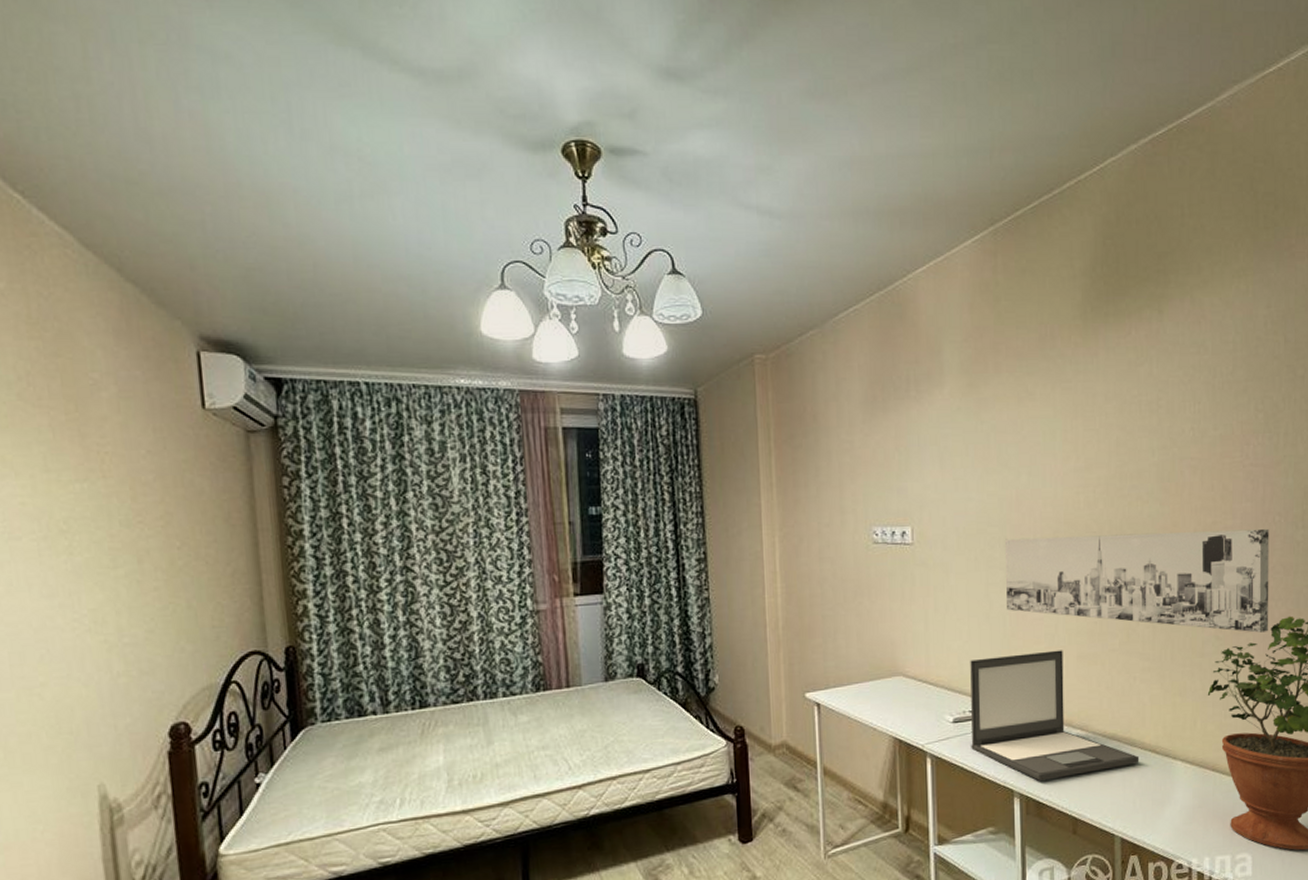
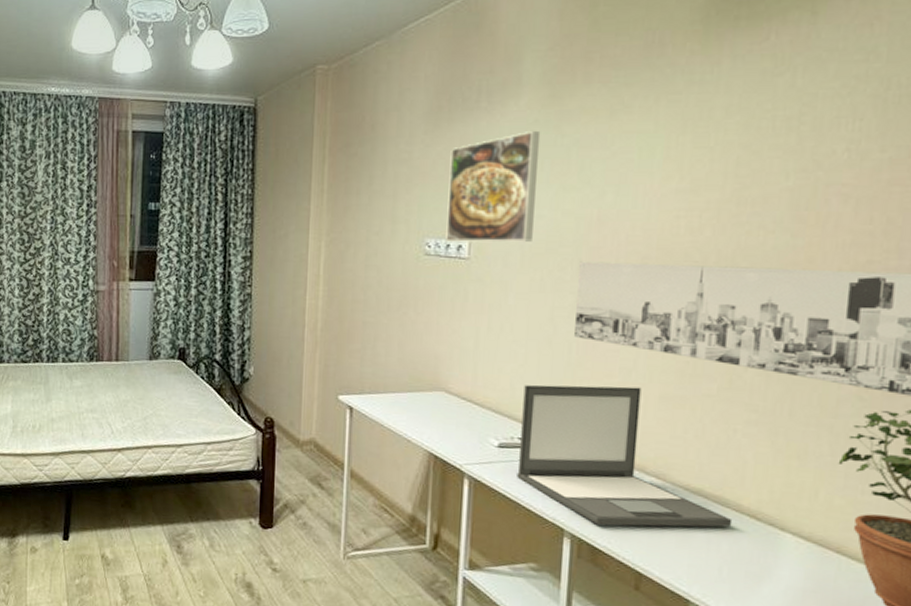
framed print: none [888,417,965,529] -> present [446,130,541,242]

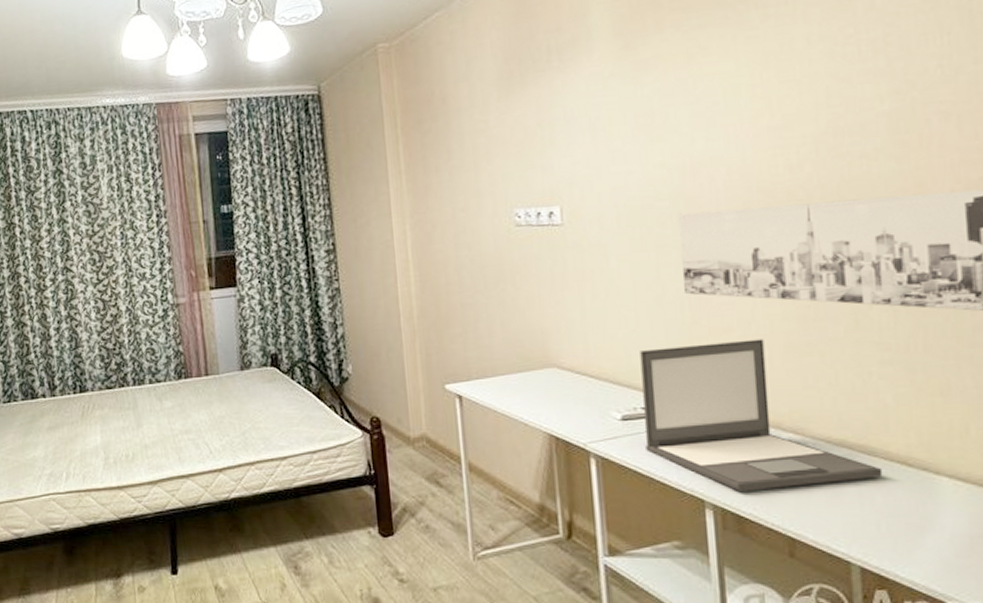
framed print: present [446,130,541,242] -> none [528,84,626,210]

